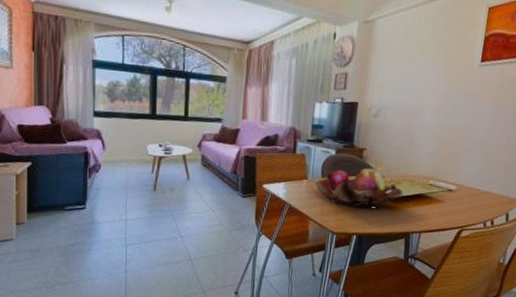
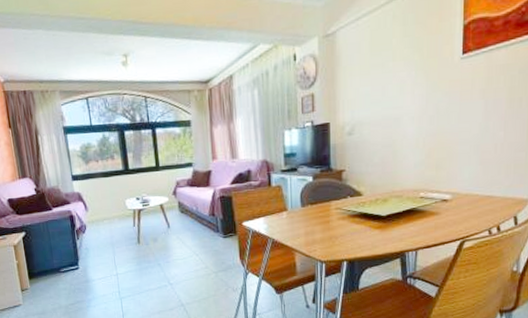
fruit basket: present [314,168,403,207] -> none [295,189,392,232]

